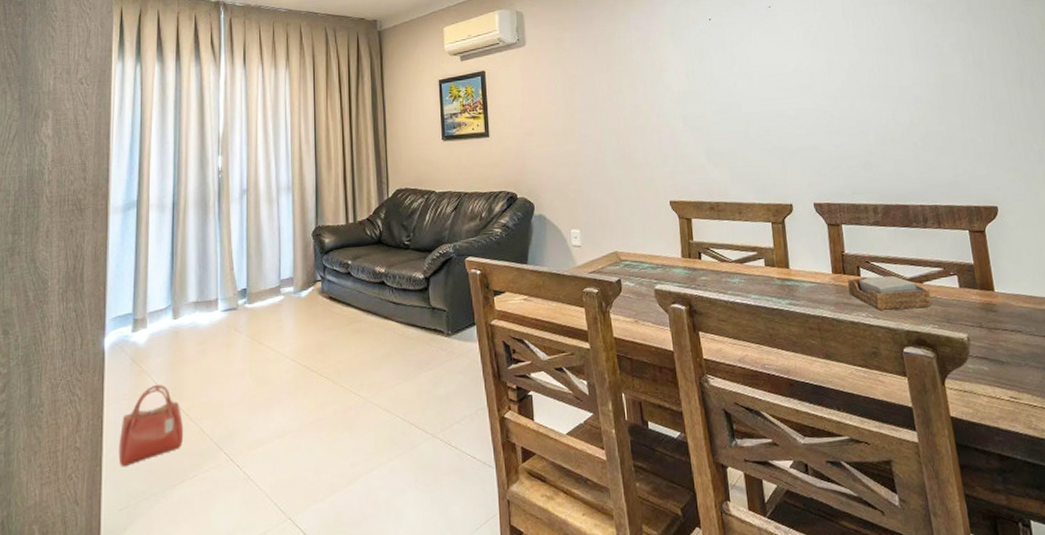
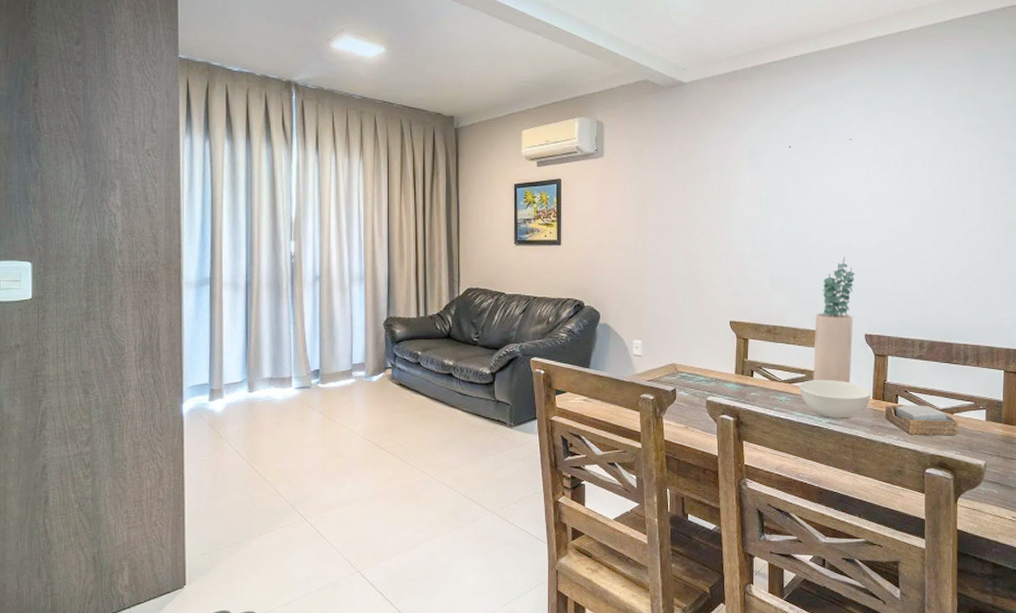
handbag: present [118,384,184,466] -> none [200,449,261,518]
bowl: none [751,255,832,300] -> present [799,380,872,420]
vase: none [759,123,806,259] -> present [813,256,855,384]

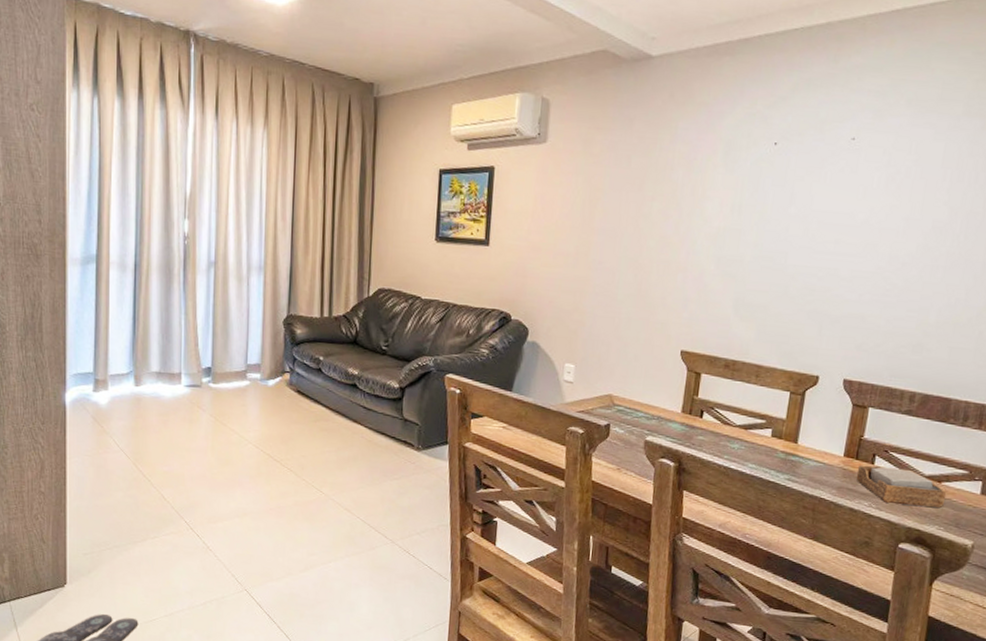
bowl: present [799,380,872,420] -> none [756,427,845,478]
vase: present [813,256,855,384] -> none [774,283,840,436]

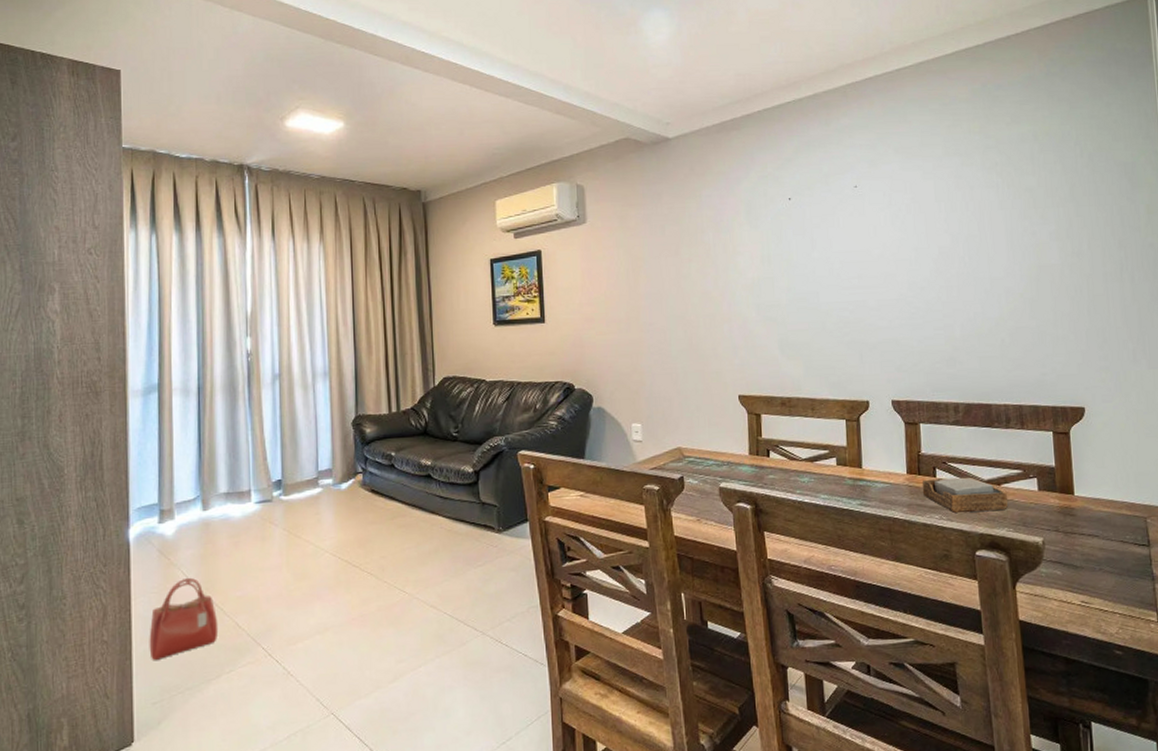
handbag: none [82,446,146,517] -> present [149,577,219,660]

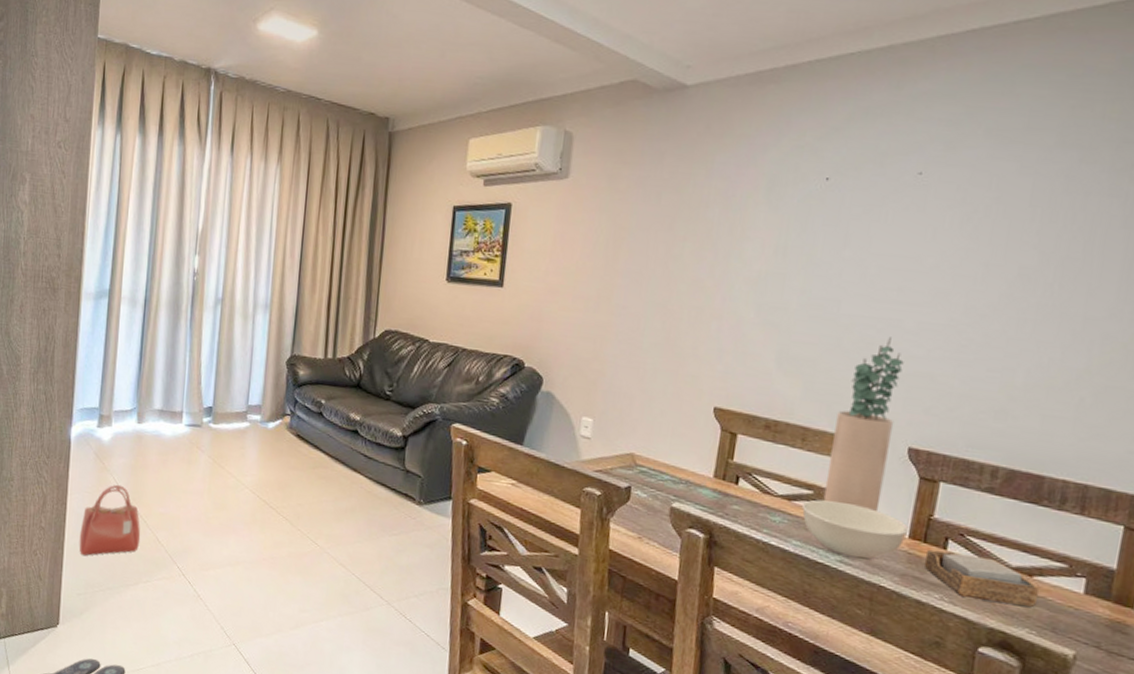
bowl: none [822,455,906,500] -> present [801,499,910,561]
vase: none [834,315,881,458] -> present [823,336,904,512]

